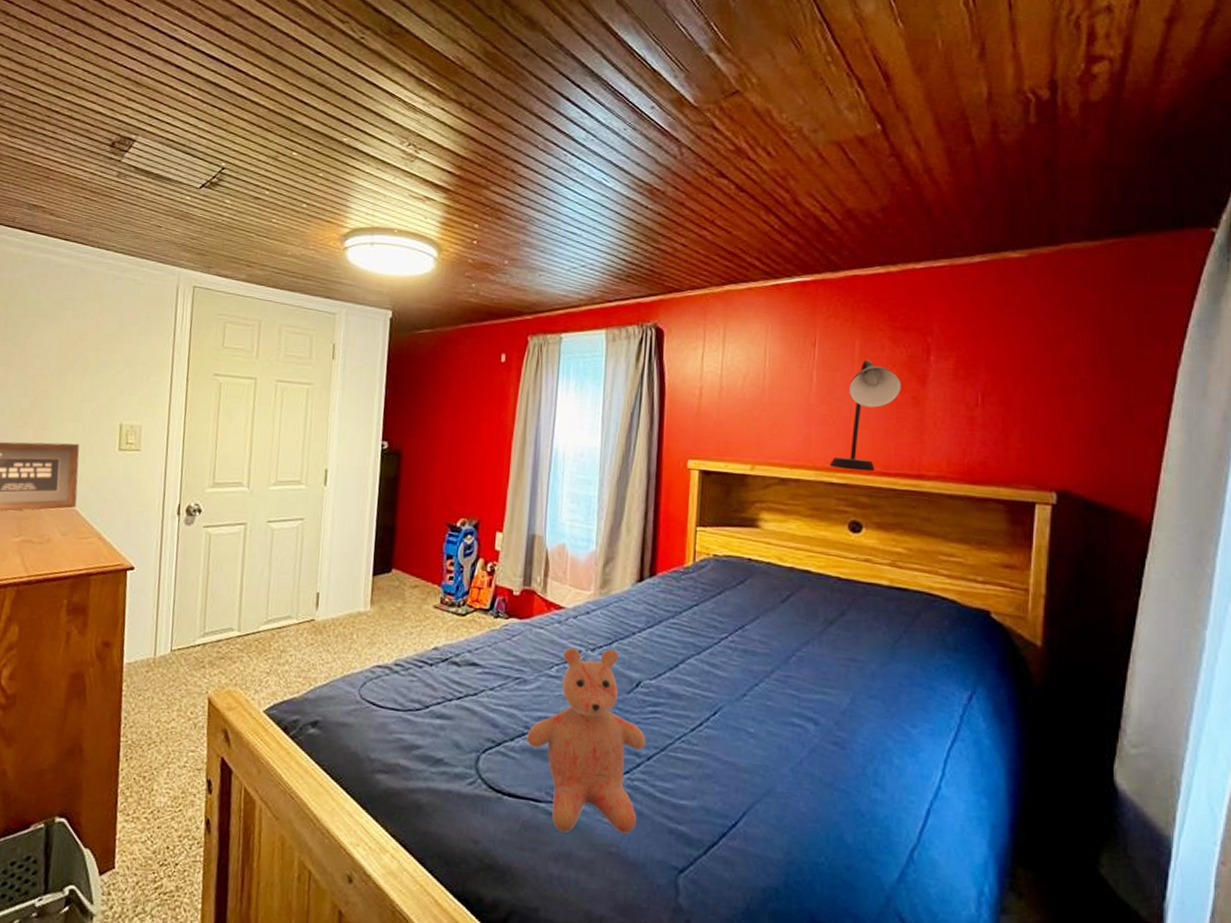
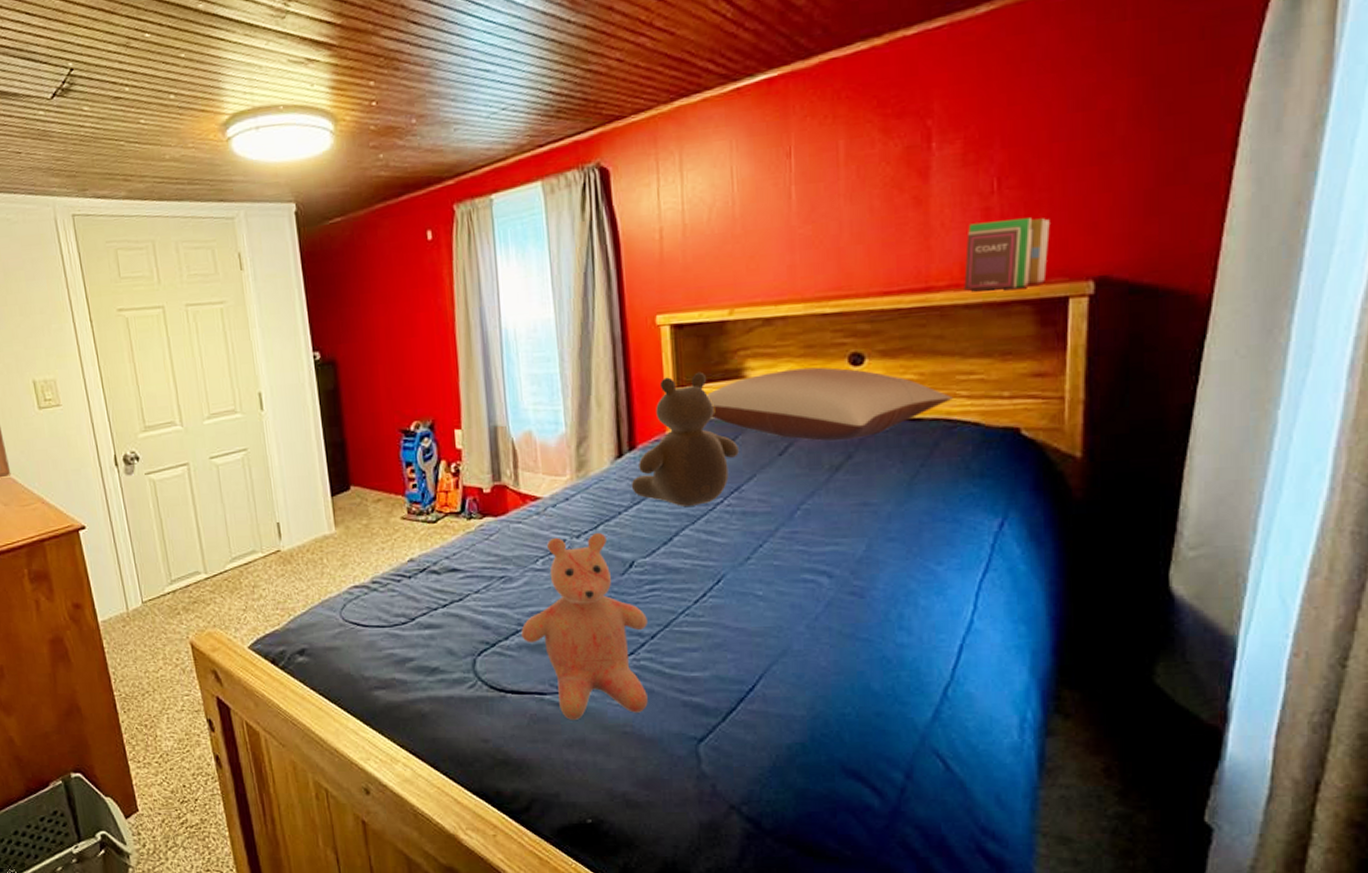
teddy bear: none [647,515,747,638] -> present [631,371,739,506]
pillow: none [723,526,935,598] -> present [706,367,953,442]
desk lamp: present [829,359,902,472] -> none [820,160,899,296]
books: none [950,428,1022,490] -> present [964,218,1050,291]

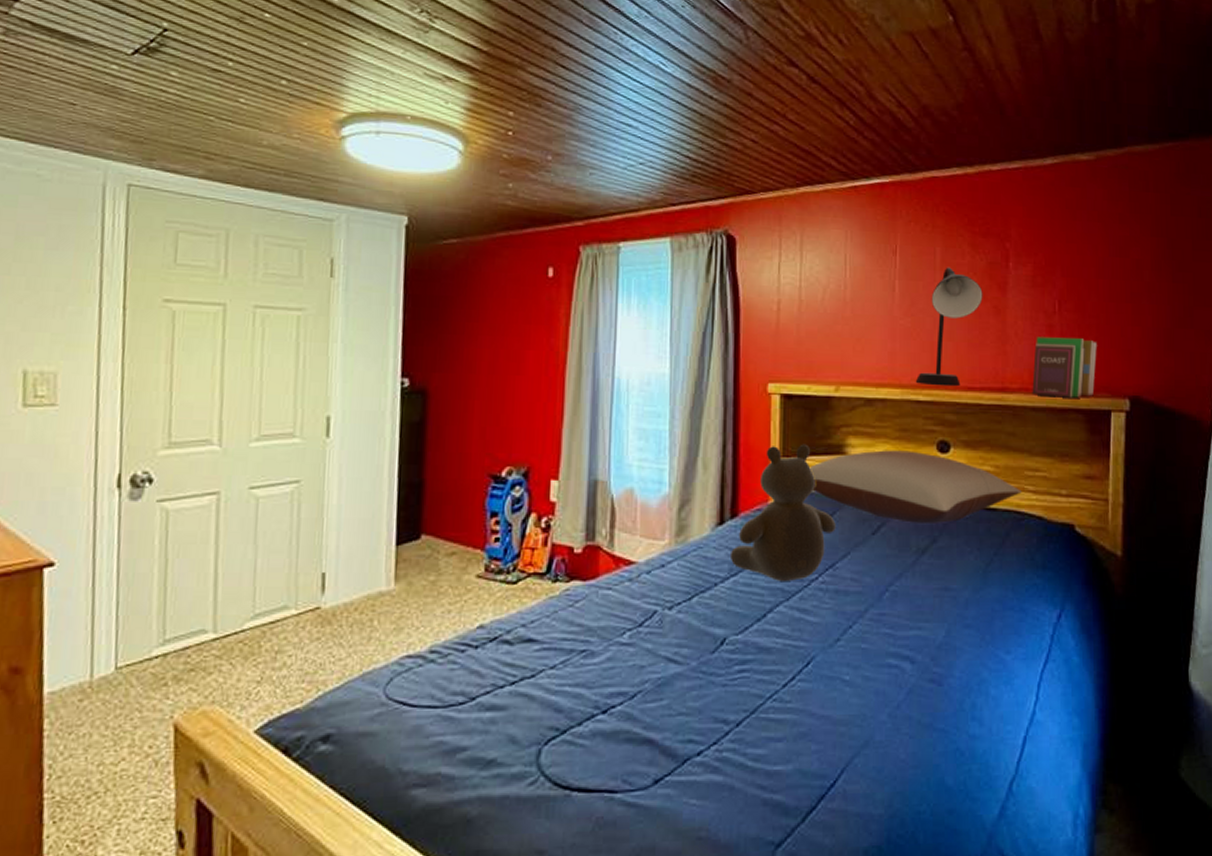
stuffed animal: present [521,532,648,720] -> none [597,604,734,824]
desk lamp: none [820,160,899,296] -> present [915,267,983,387]

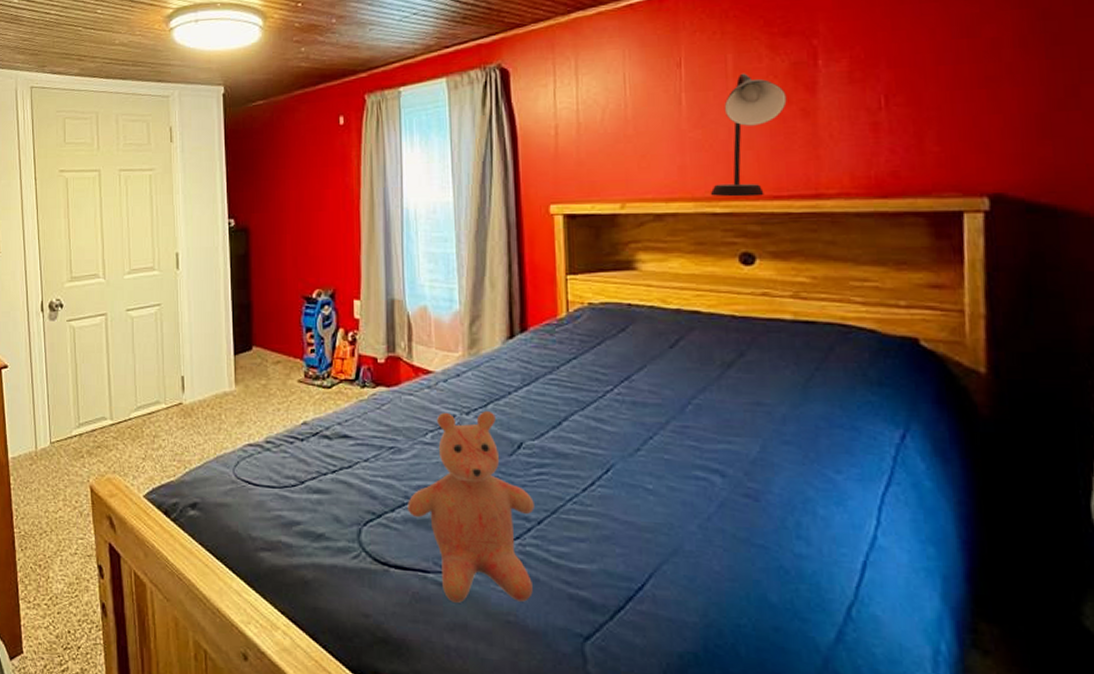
stuffed animal: none [597,604,734,824] -> present [407,410,534,603]
teddy bear: present [729,443,836,581] -> none [521,261,629,392]
pillow: present [809,450,1022,525] -> none [598,264,847,338]
books: present [1032,337,1097,399] -> none [854,134,940,201]

